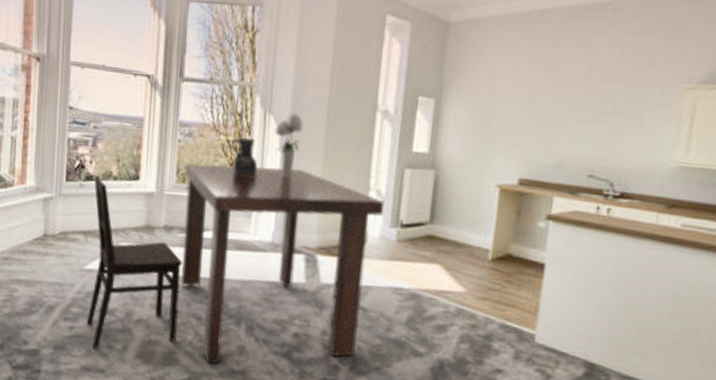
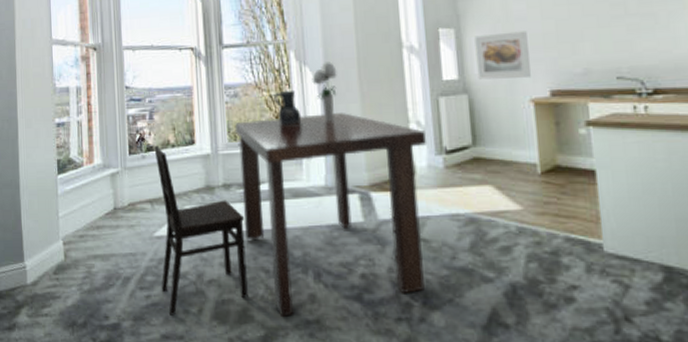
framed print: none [449,110,509,164] -> present [474,31,531,80]

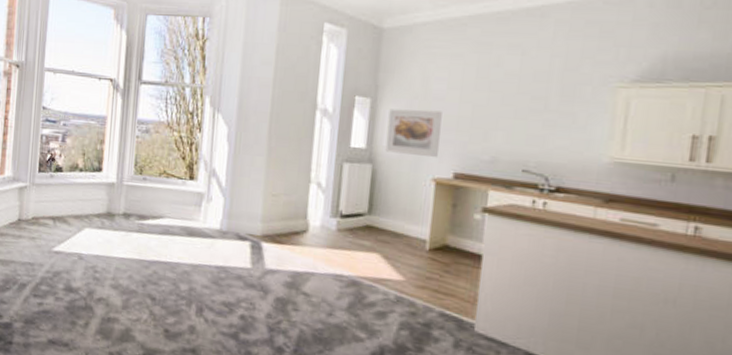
dining chair: present [154,145,248,316] -> none [53,166,140,325]
dining table: present [234,113,428,318] -> none [137,157,326,342]
vase: present [274,89,302,127] -> none [183,133,208,169]
bouquet: present [312,62,337,122] -> none [223,112,249,171]

